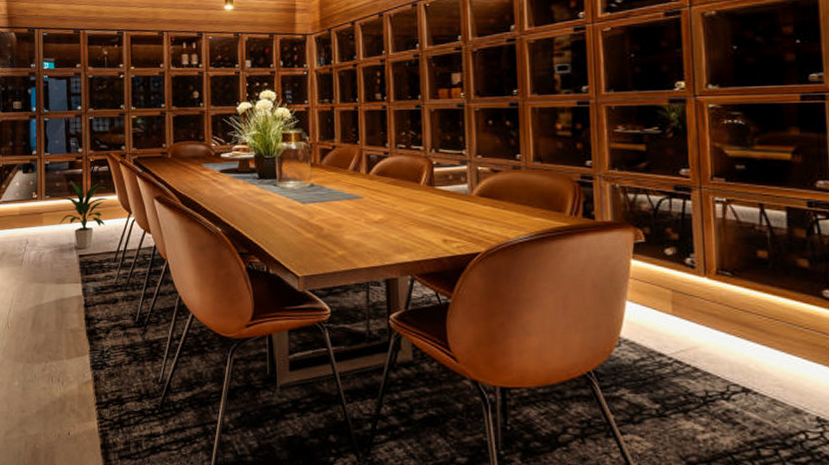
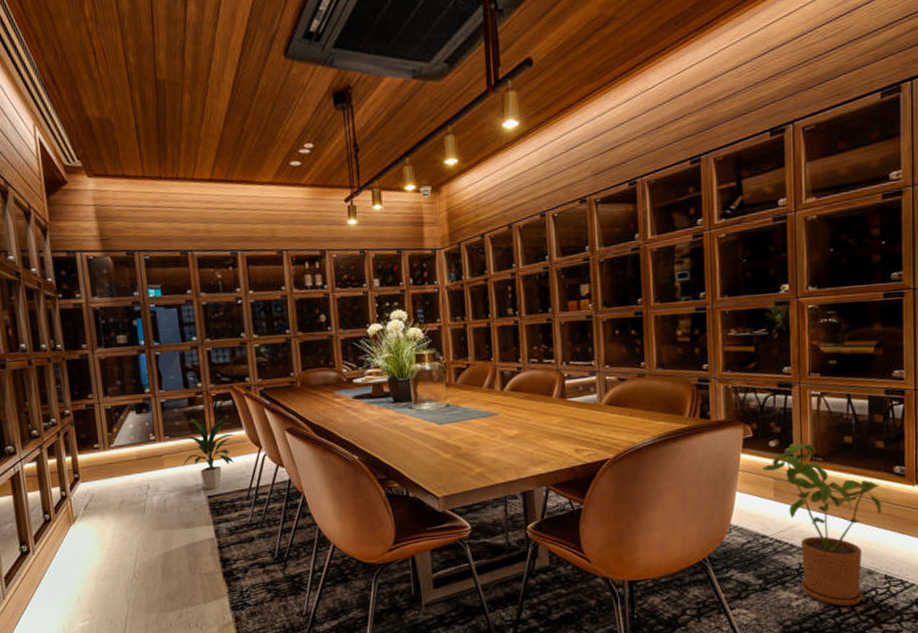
house plant: none [657,253,810,449] -> present [762,442,882,606]

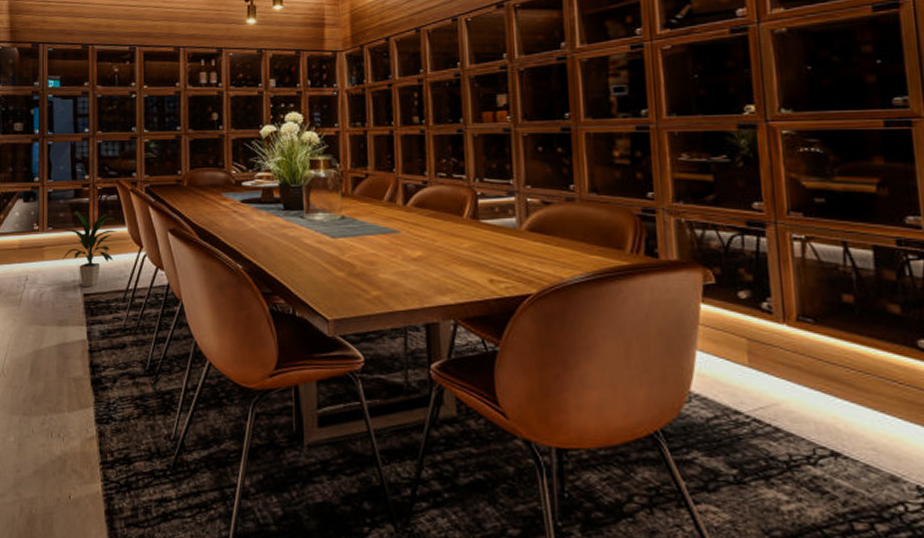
house plant: present [762,442,882,606] -> none [730,296,905,522]

